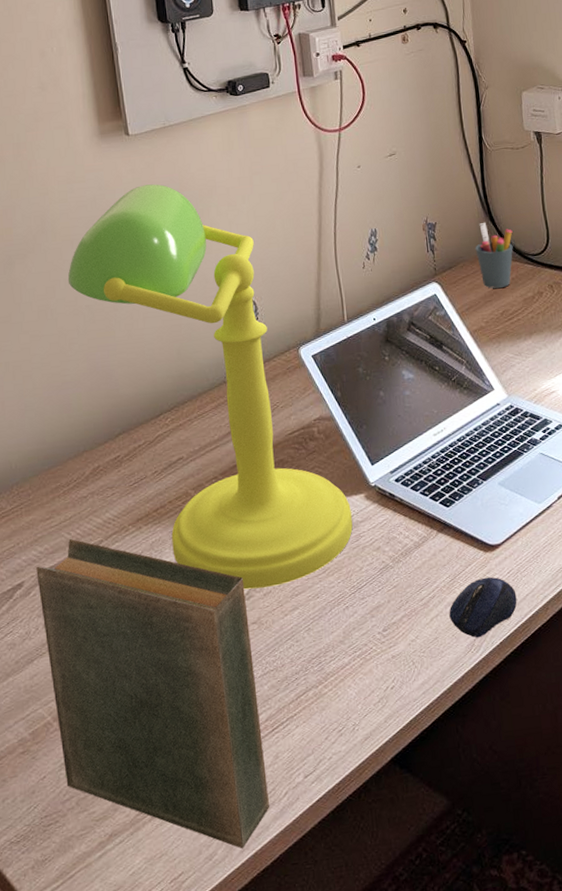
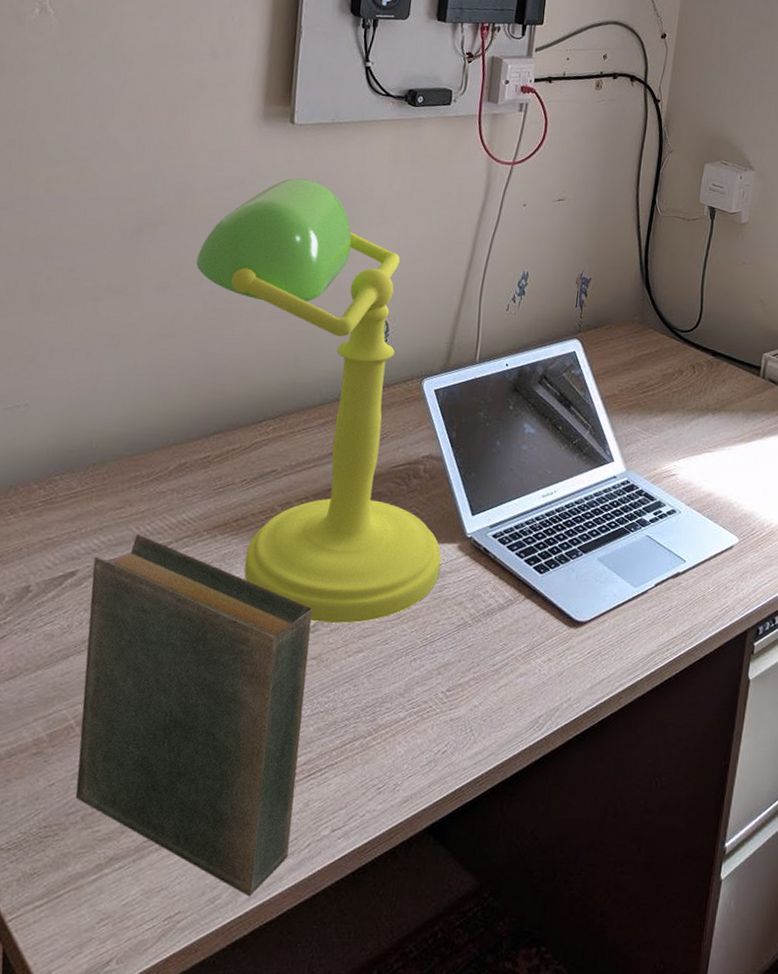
computer mouse: present [449,577,517,638] -> none [518,653,592,716]
pen holder: present [475,222,513,289] -> none [624,287,666,358]

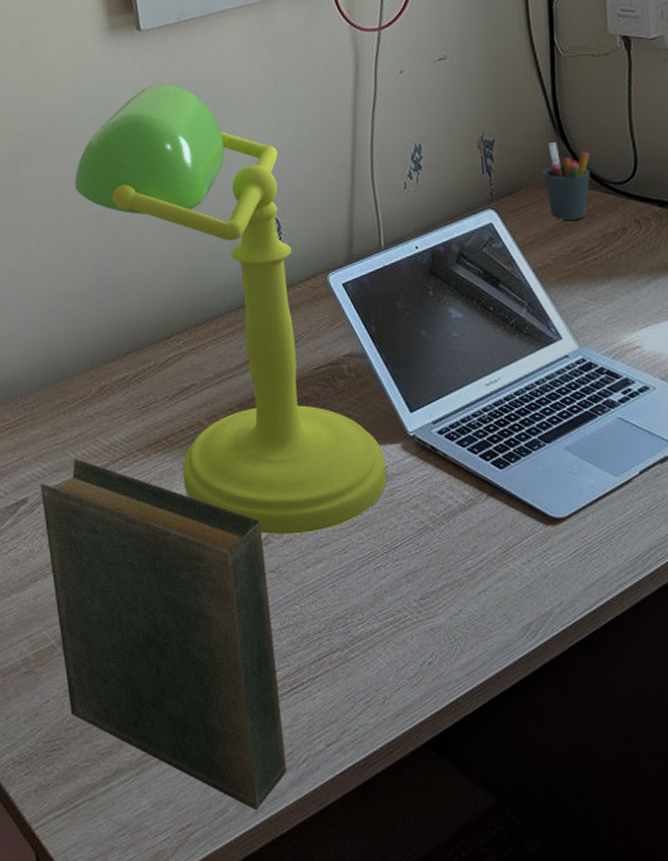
pen holder: none [624,287,666,358] -> present [542,141,591,220]

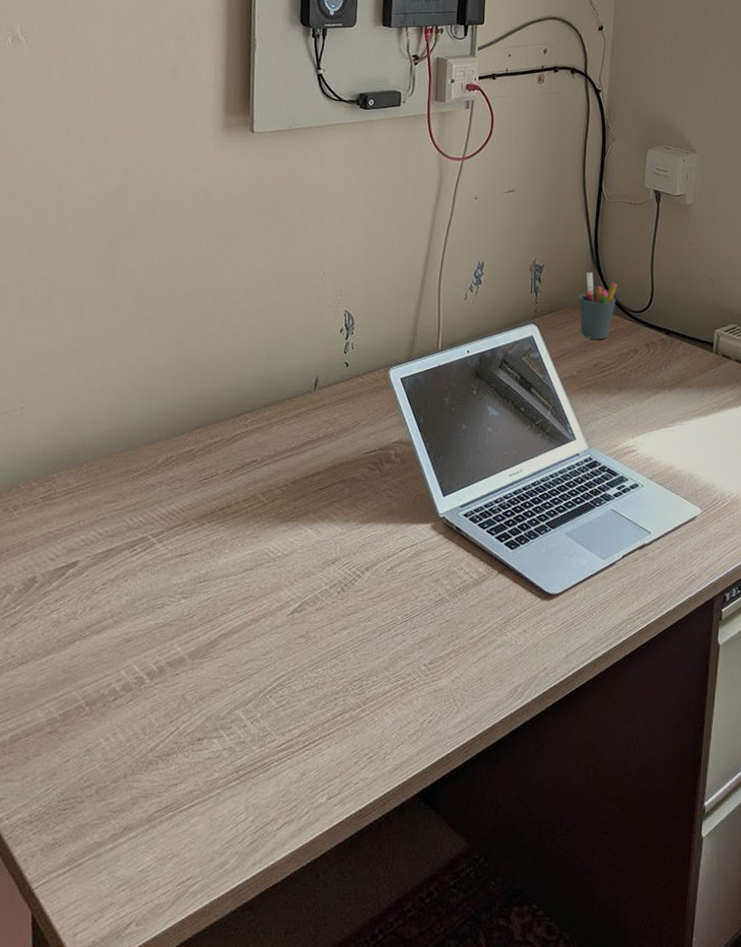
book: present [40,458,287,811] -> none [89,524,299,862]
desk lamp: present [74,84,387,534] -> none [170,183,416,603]

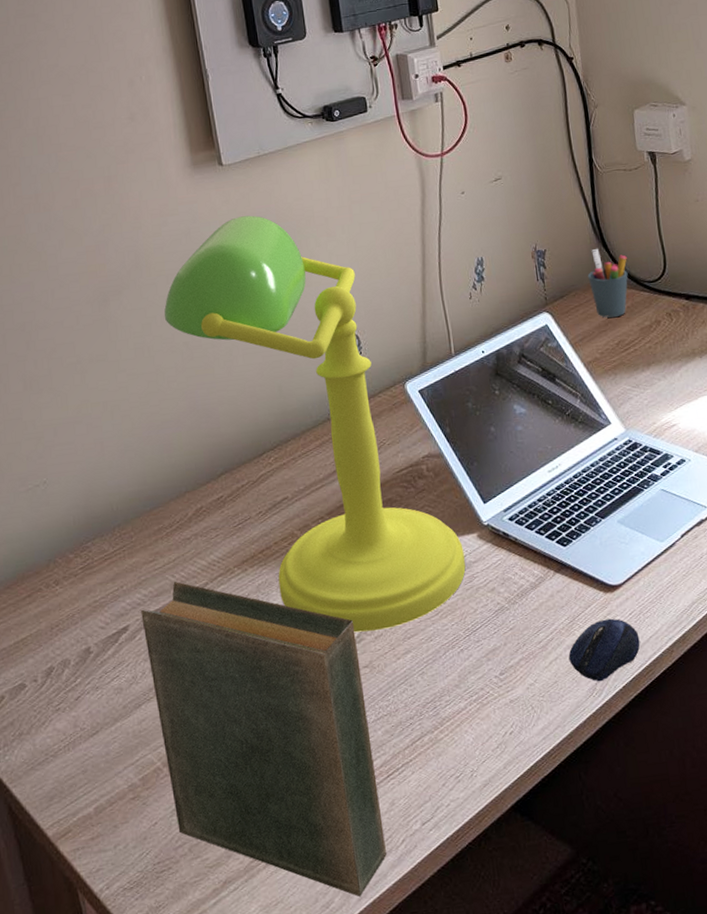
book: none [89,524,299,862] -> present [141,581,387,897]
desk lamp: none [170,183,416,603] -> present [164,215,466,633]
computer mouse: none [497,625,567,685] -> present [568,618,640,682]

